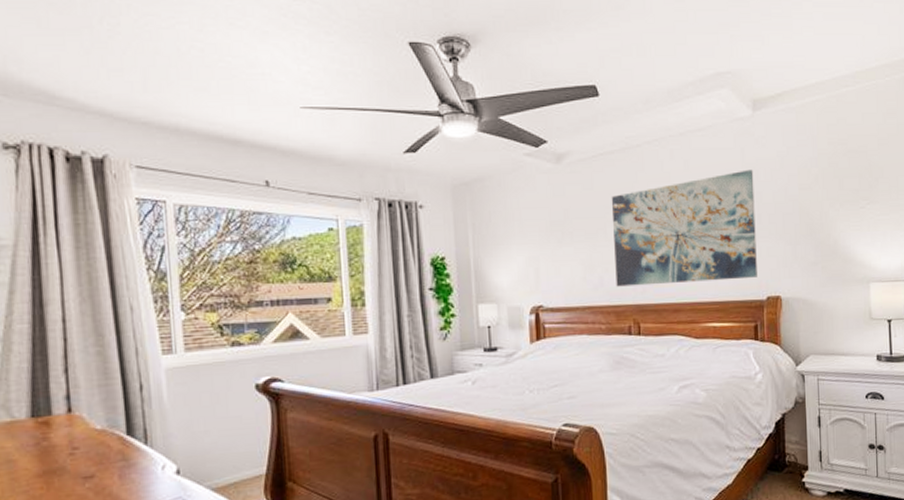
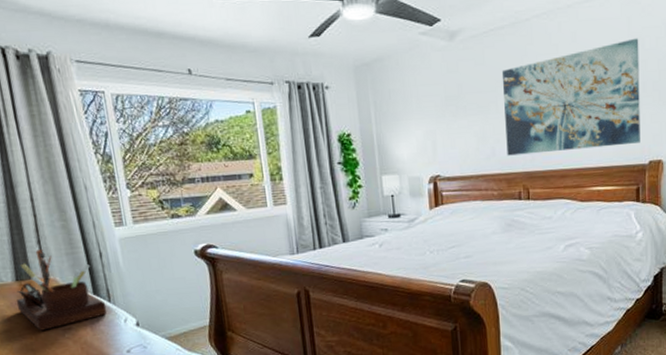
desk organizer: none [28,380,142,479] -> present [16,250,107,331]

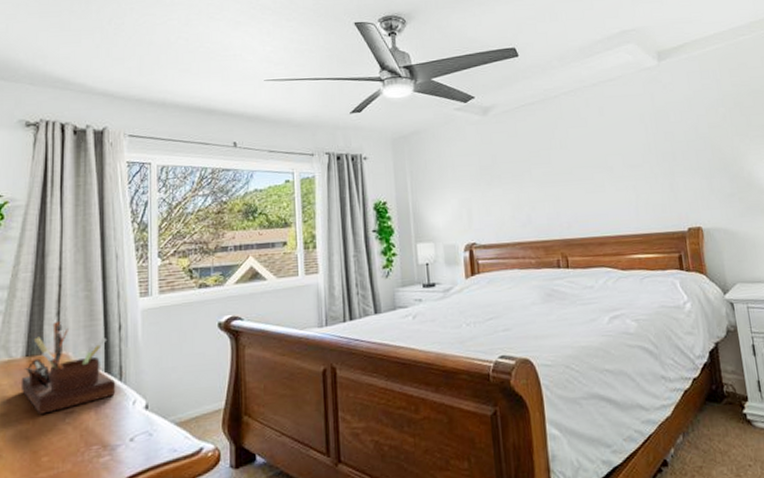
wall art: present [501,38,640,156] -> none [534,112,677,223]

